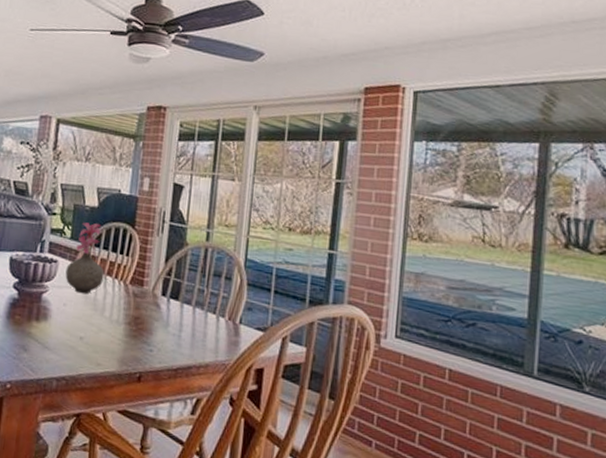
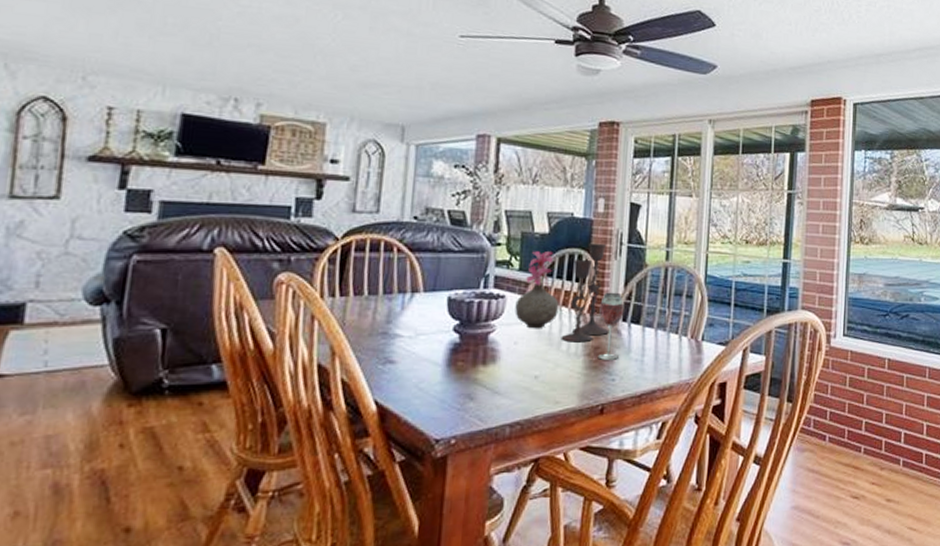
candlestick: none [104,218,150,312] -> present [561,242,609,343]
wineglass: none [137,266,165,332] -> present [597,292,625,360]

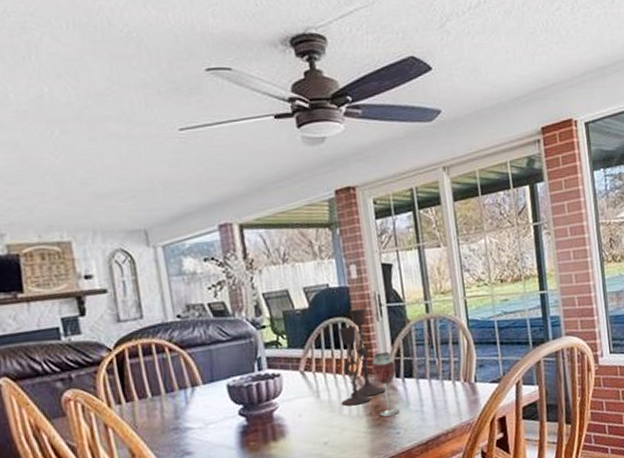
vase: present [515,251,559,328] -> none [291,325,334,400]

